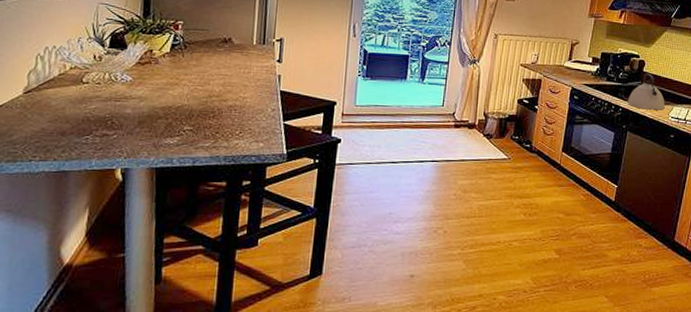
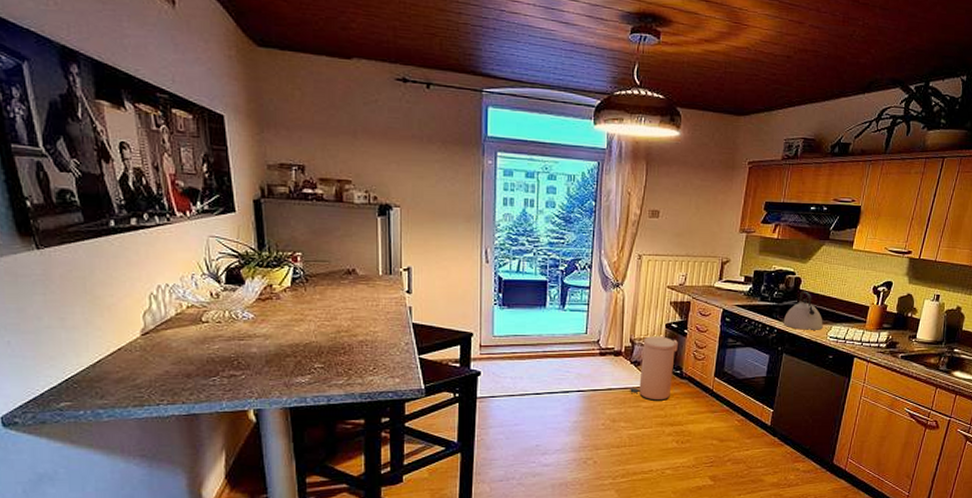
pedal bin: none [482,110,529,173] -> present [630,336,678,401]

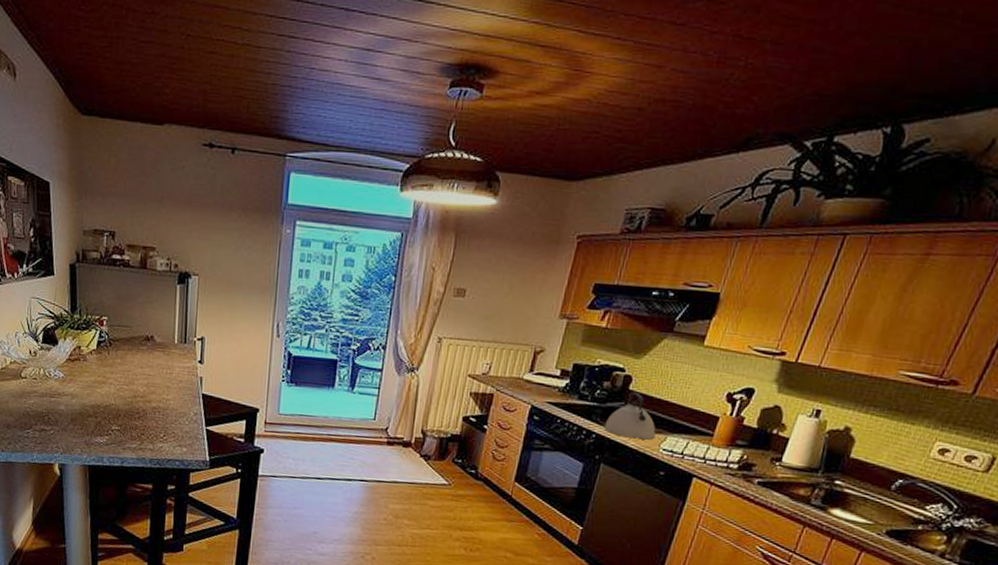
pedal bin: present [630,336,678,401] -> none [417,428,475,502]

